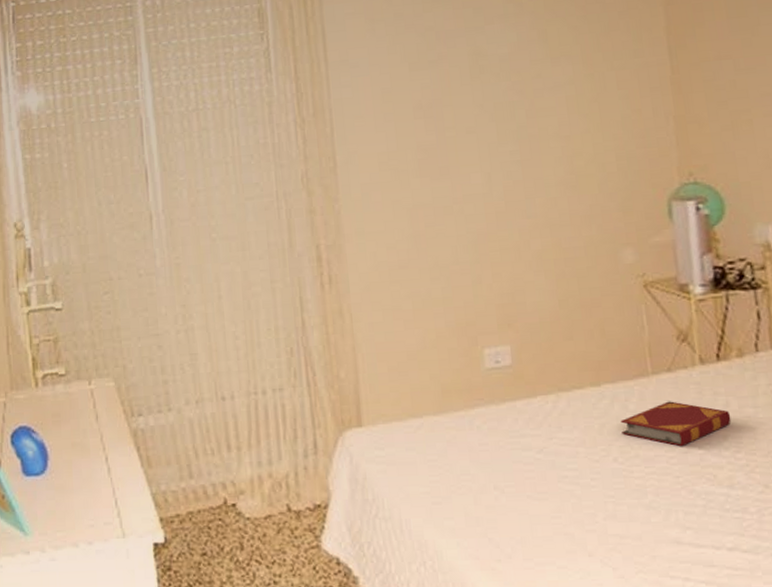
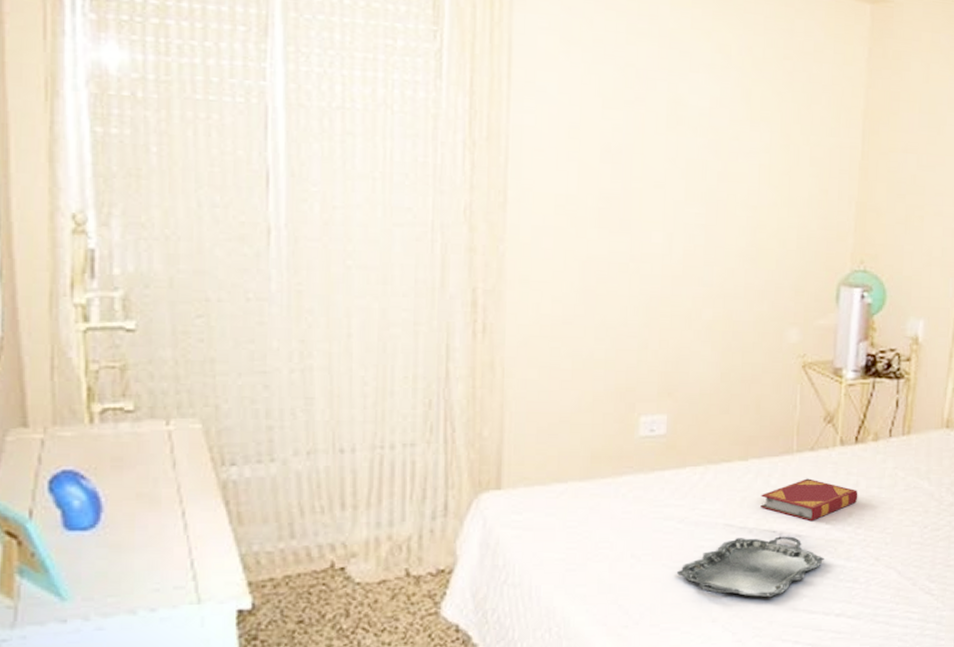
serving tray: none [542,463,704,530] -> present [676,536,824,598]

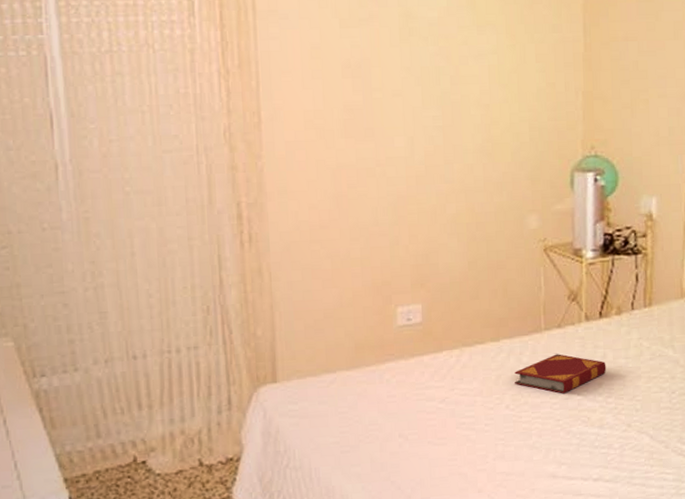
serving tray: present [676,536,824,598] -> none [441,408,579,468]

